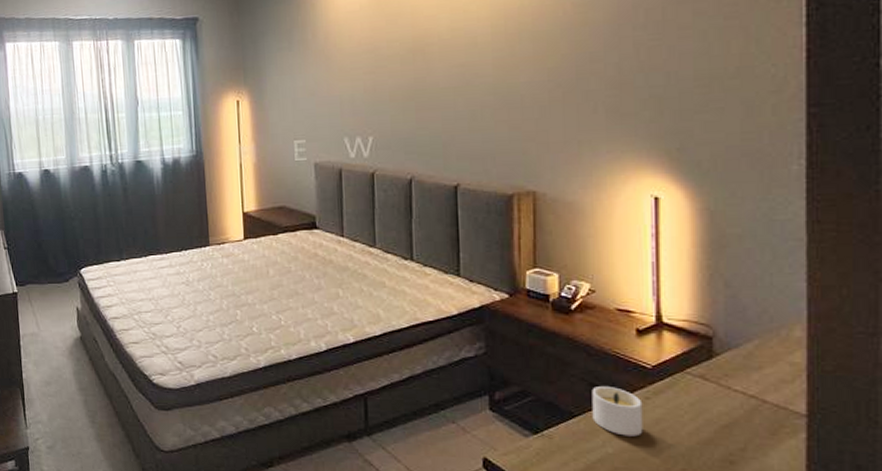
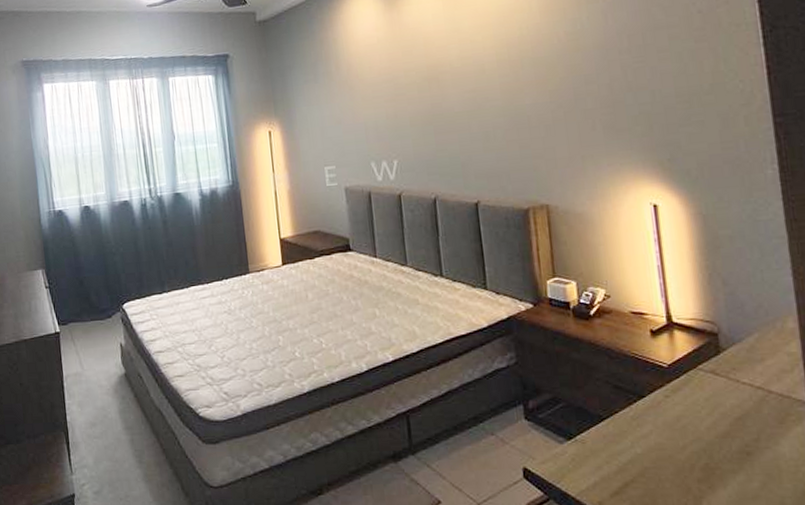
candle: present [592,385,643,437] -> none [616,387,667,435]

